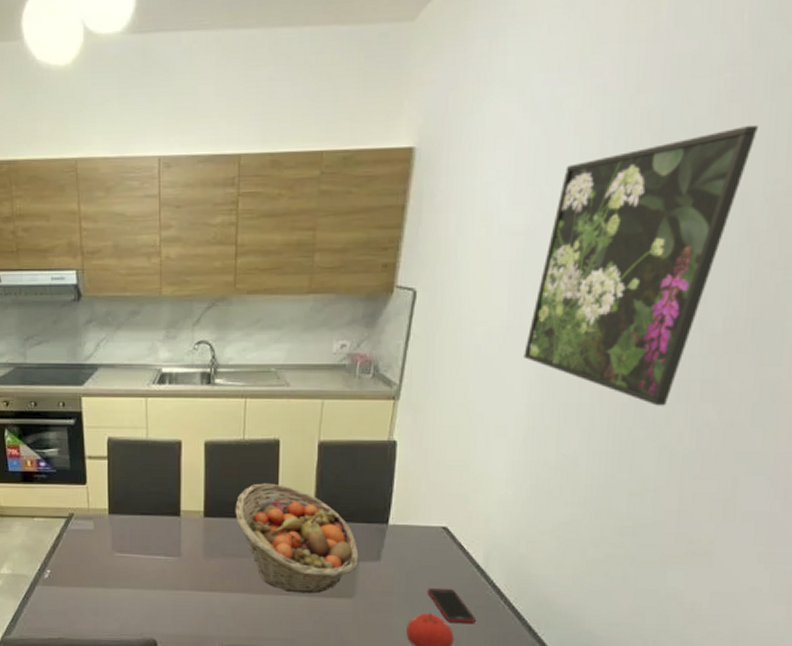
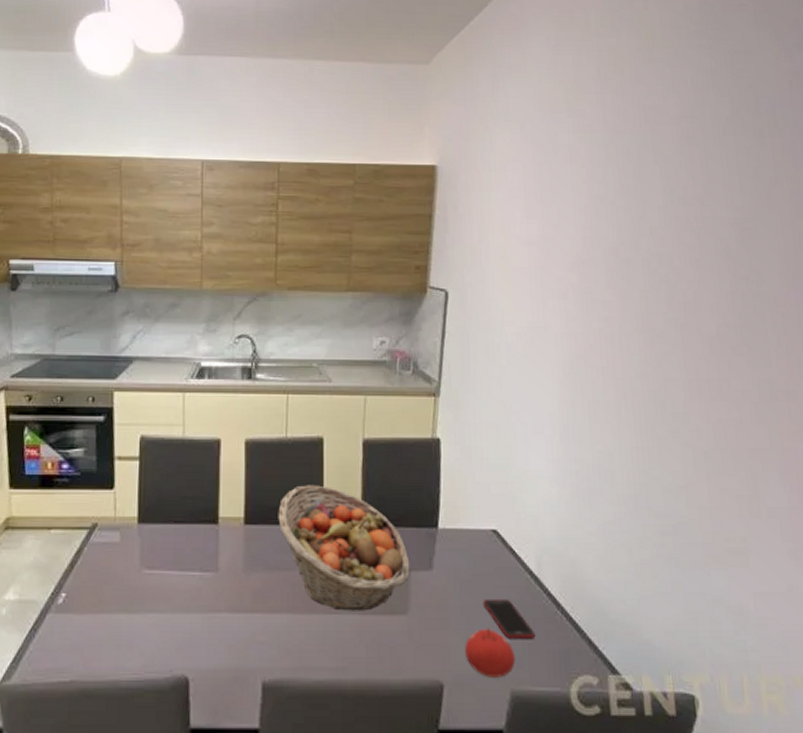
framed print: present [523,124,758,406] -> none [550,163,714,404]

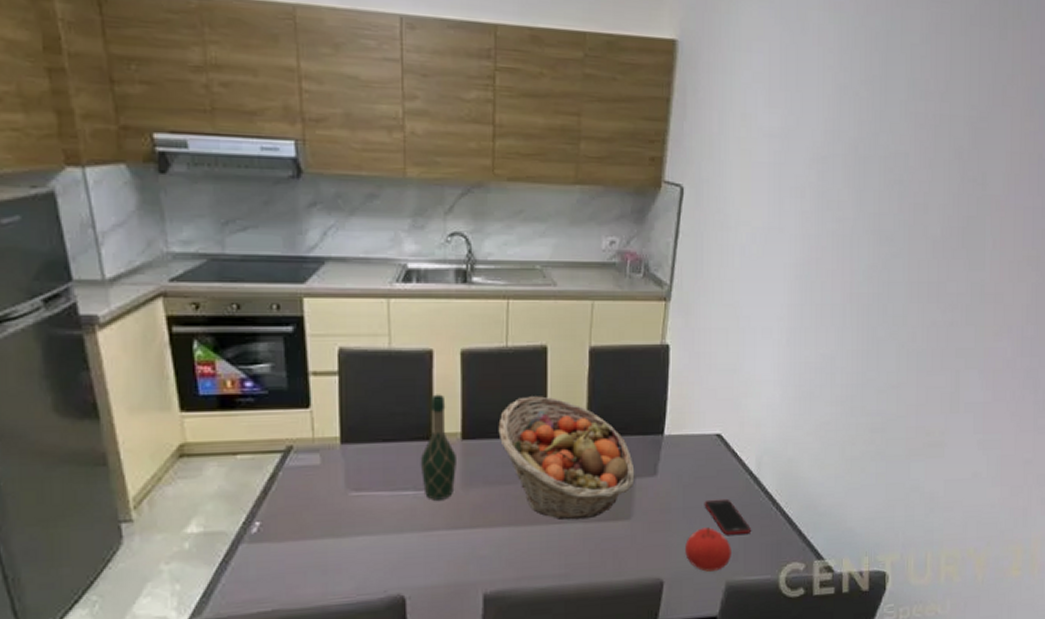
wine bottle: none [206,480,239,582] -> present [420,394,456,500]

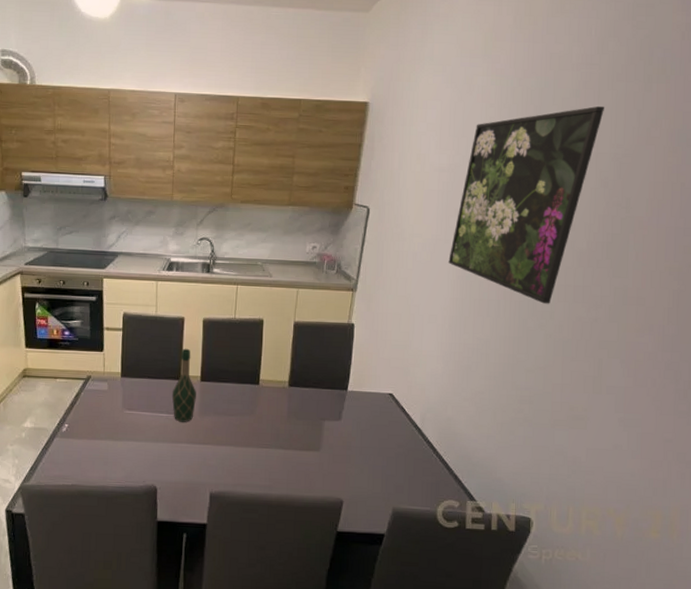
fruit basket: present [498,396,635,520] -> none [226,354,324,447]
fruit: present [685,527,731,572] -> none [361,464,398,498]
cell phone: present [704,498,751,535] -> none [377,443,415,473]
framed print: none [784,55,957,307] -> present [448,105,604,304]

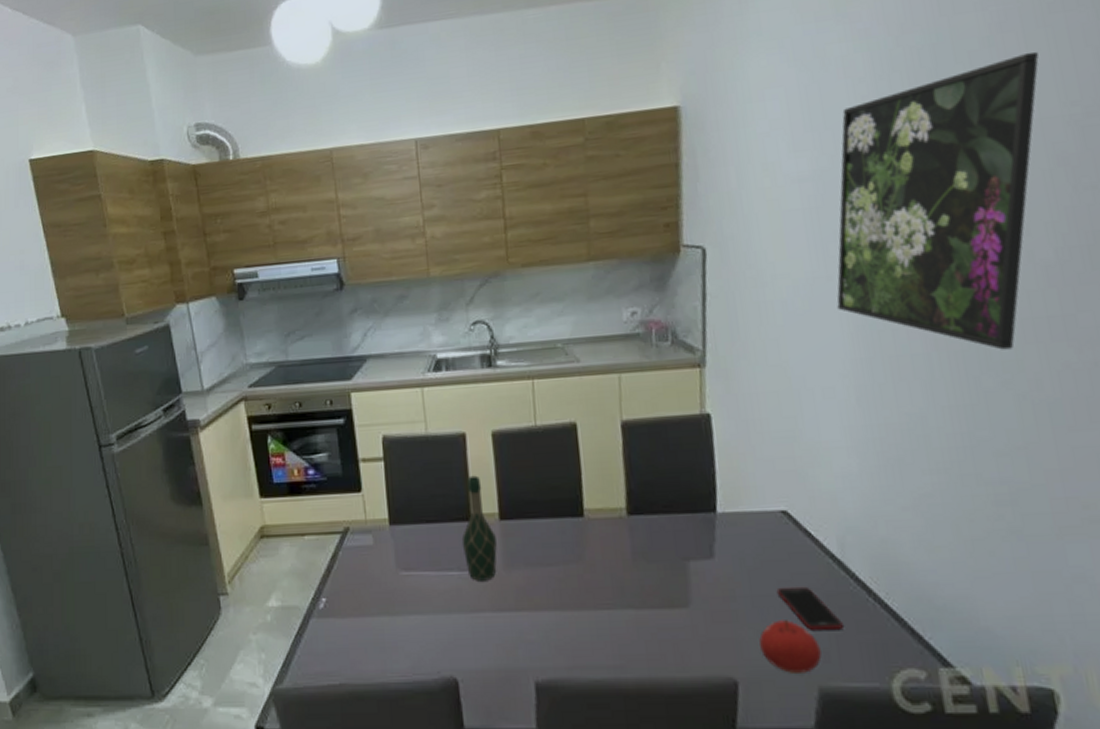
fruit: none [361,464,398,498] -> present [759,620,822,673]
cell phone: none [377,443,415,473] -> present [776,586,843,630]

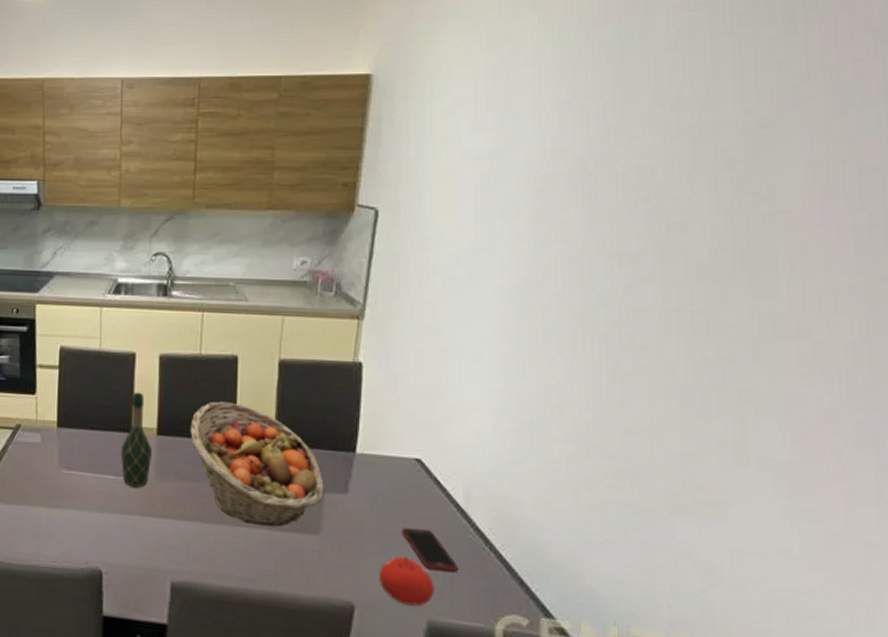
fruit basket: none [534,474,688,606] -> present [190,401,324,527]
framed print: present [836,51,1039,350] -> none [494,59,722,337]

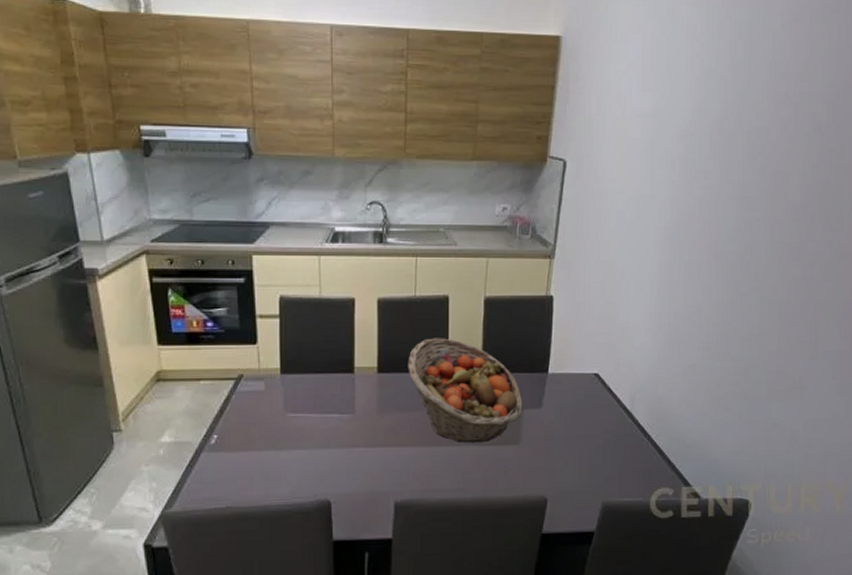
wine bottle: present [120,392,152,488] -> none [343,335,373,423]
fruit: present [379,556,434,606] -> none [566,454,607,492]
cell phone: present [401,527,458,572] -> none [583,429,625,461]

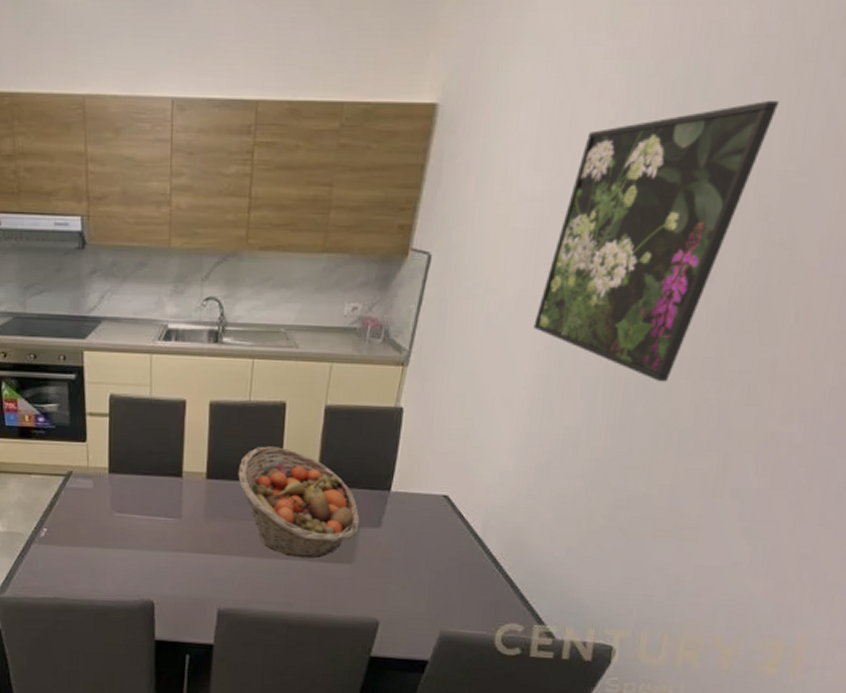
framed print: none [655,40,816,264] -> present [533,99,779,382]

